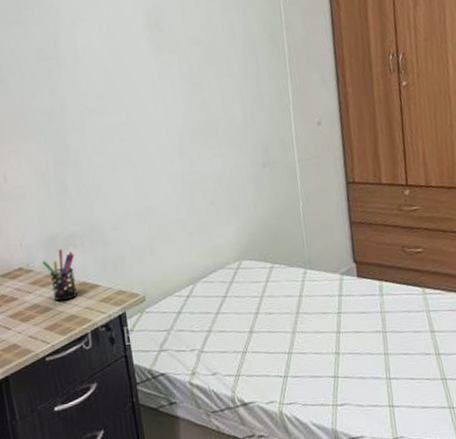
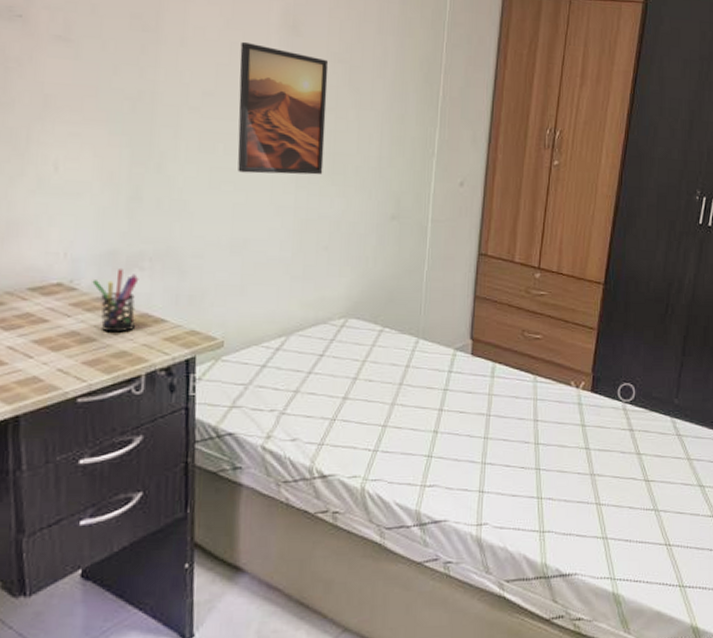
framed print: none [118,44,199,154] -> present [237,41,329,175]

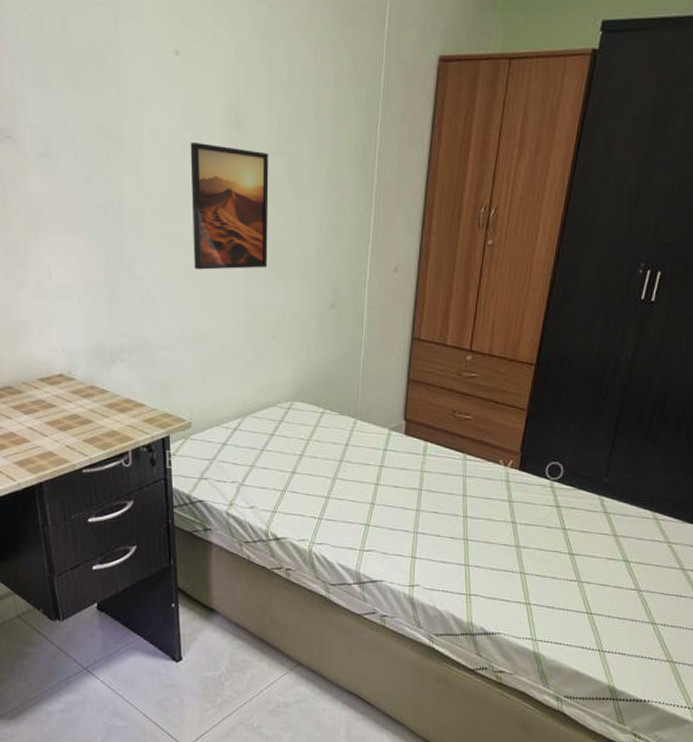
pen holder: present [92,269,139,333] -> none [85,361,121,415]

